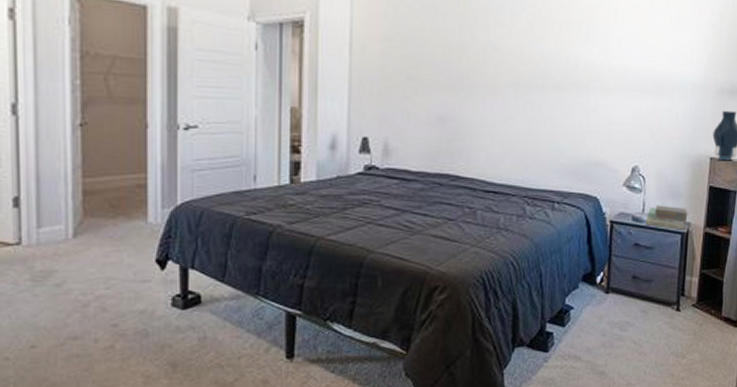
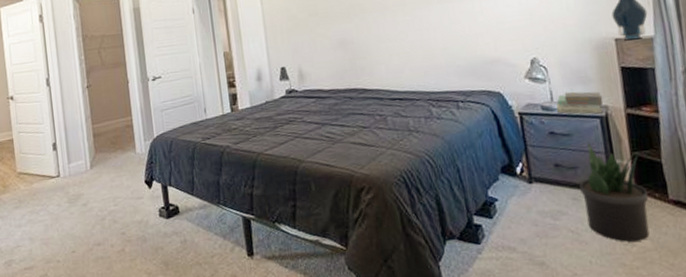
planter: none [650,256,706,354] -> present [579,141,650,242]

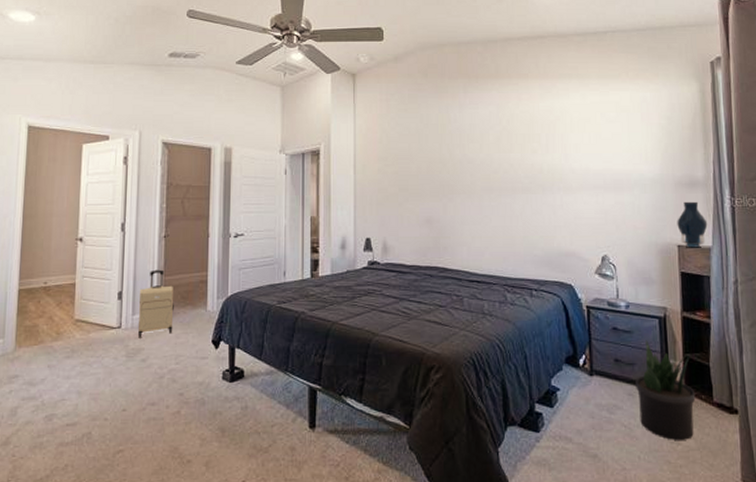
suitcase: none [72,118,107,185] -> present [137,269,174,338]
books: present [556,91,604,114] -> none [621,291,663,314]

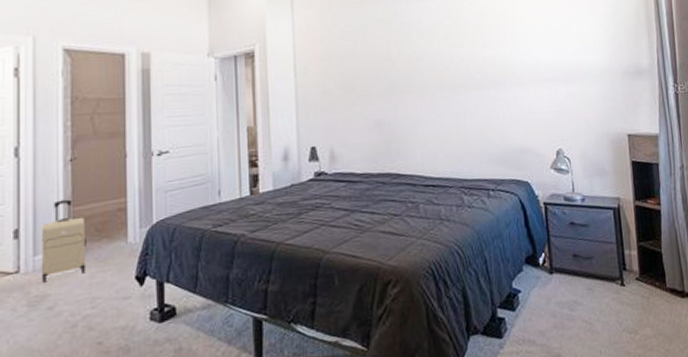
planter: present [635,340,696,440] -> none [594,232,651,330]
vase: present [677,201,708,248] -> none [626,89,655,137]

